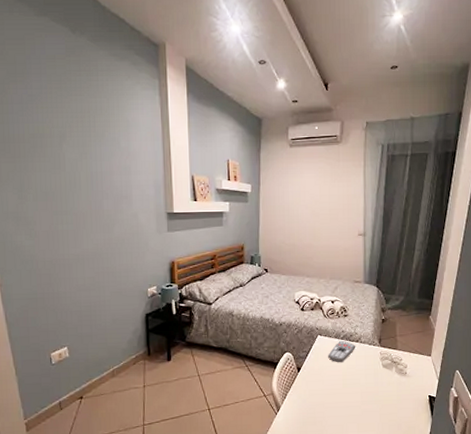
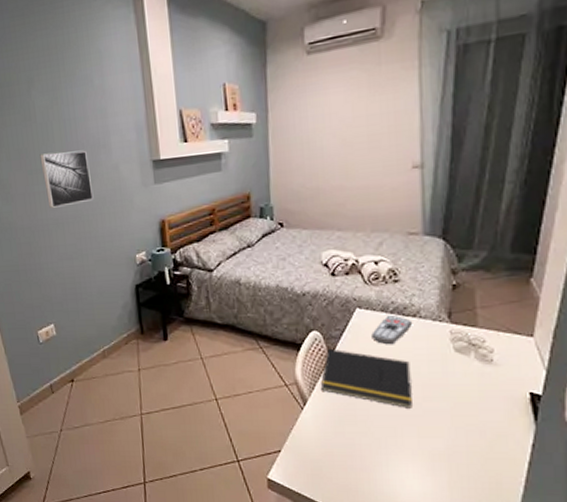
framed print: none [66,198,114,245] -> present [39,150,94,208]
notepad: none [290,366,354,410] -> present [320,348,412,408]

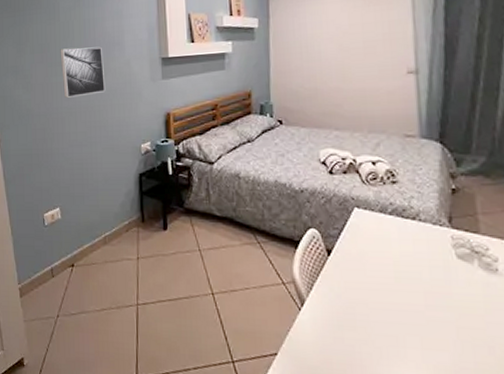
notepad: present [320,348,412,408] -> none [318,247,415,317]
remote control: present [371,314,413,345] -> none [370,216,413,248]

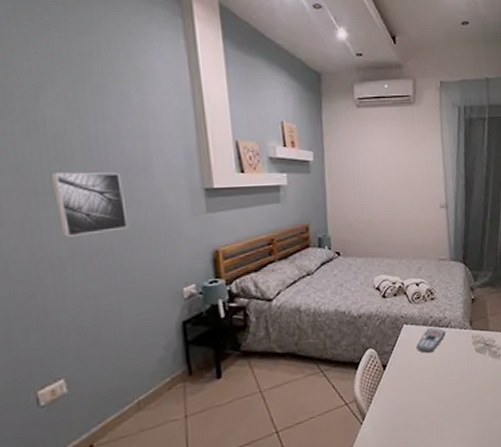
remote control: none [370,216,413,248] -> present [416,327,447,354]

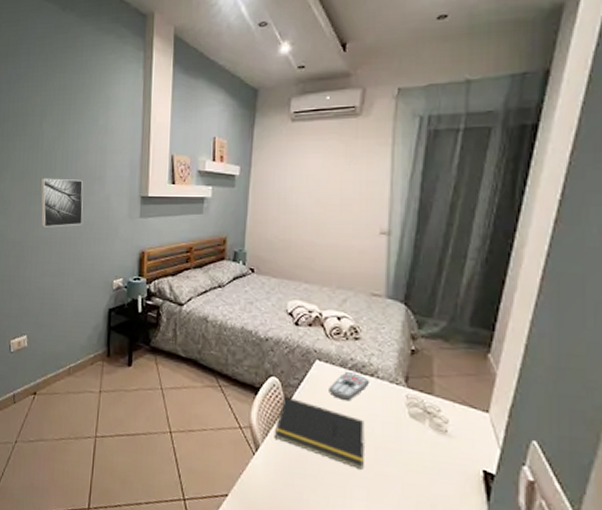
notepad: none [377,363,449,406] -> present [274,396,365,470]

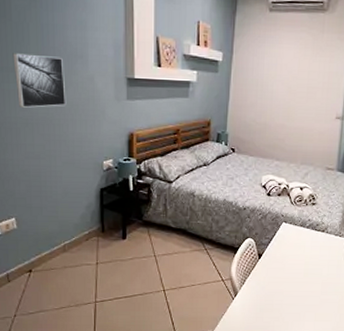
notepad: present [274,396,365,470] -> none [249,252,316,300]
remote control: present [329,370,370,402] -> none [291,229,322,252]

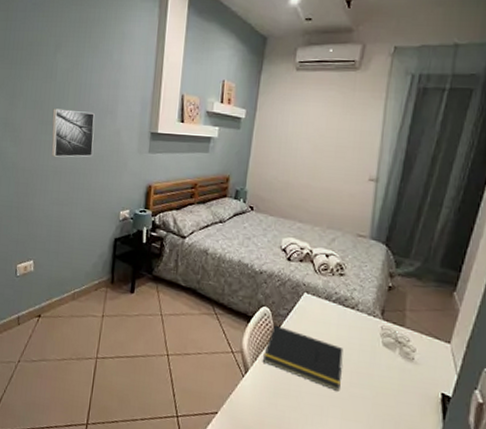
notepad: none [249,252,316,300] -> present [262,325,344,391]

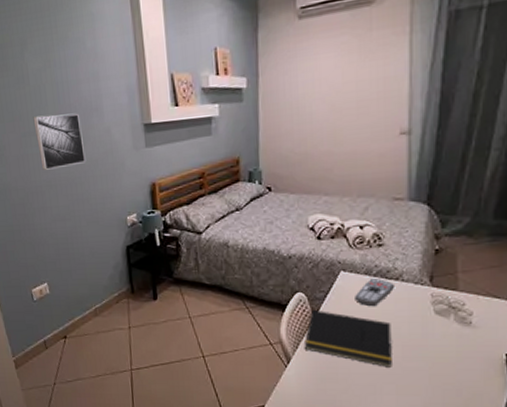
remote control: none [314,303,351,331] -> present [355,277,396,307]

